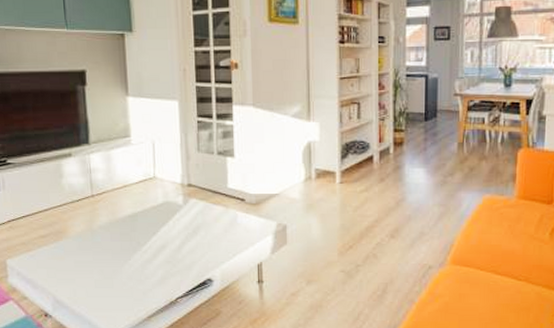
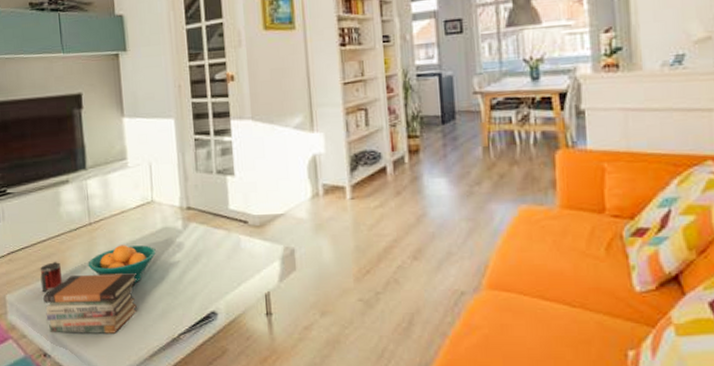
mug: none [41,229,65,259] -> present [40,261,63,293]
book stack: none [44,242,138,297] -> present [43,273,137,334]
fruit bowl: none [89,216,157,252] -> present [88,245,156,284]

